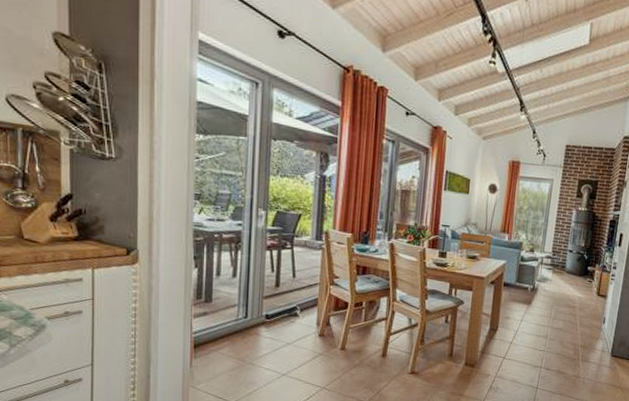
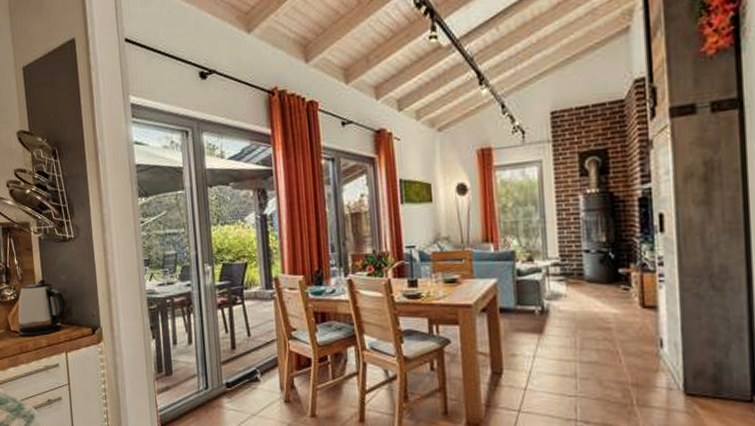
kettle: none [34,194,97,250] -> present [18,282,66,338]

